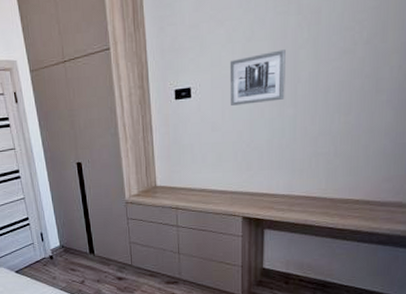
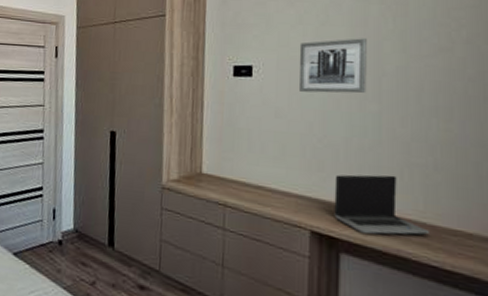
laptop computer: none [260,165,329,213] -> present [334,174,431,235]

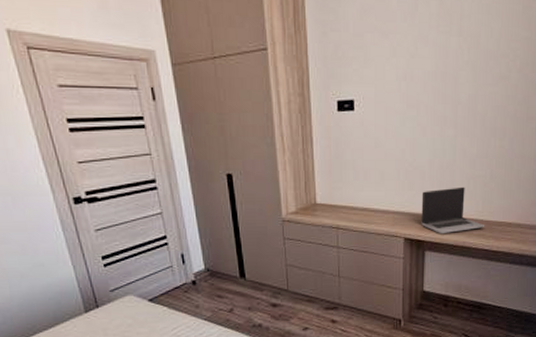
wall art: present [298,38,367,94] -> none [393,69,447,122]

